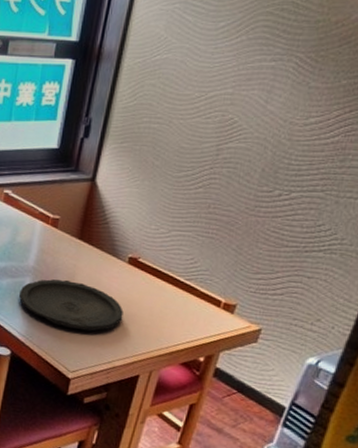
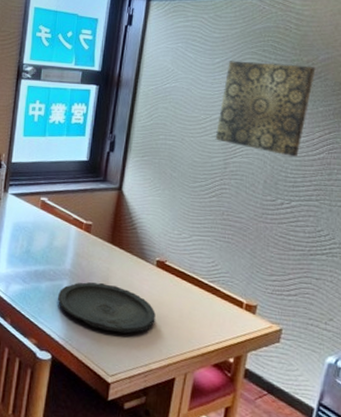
wall art: none [209,24,345,140] -> present [215,61,316,157]

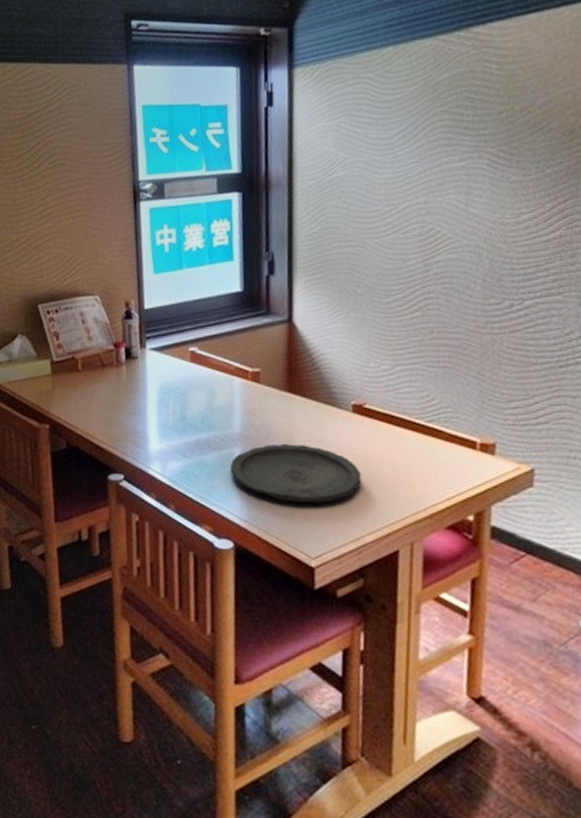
wall art: present [215,61,316,157] -> none [407,115,534,242]

